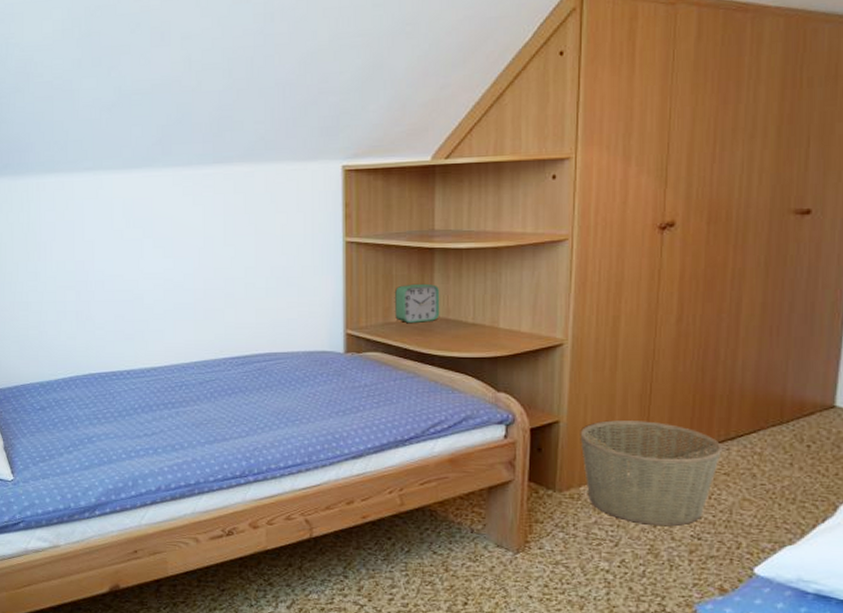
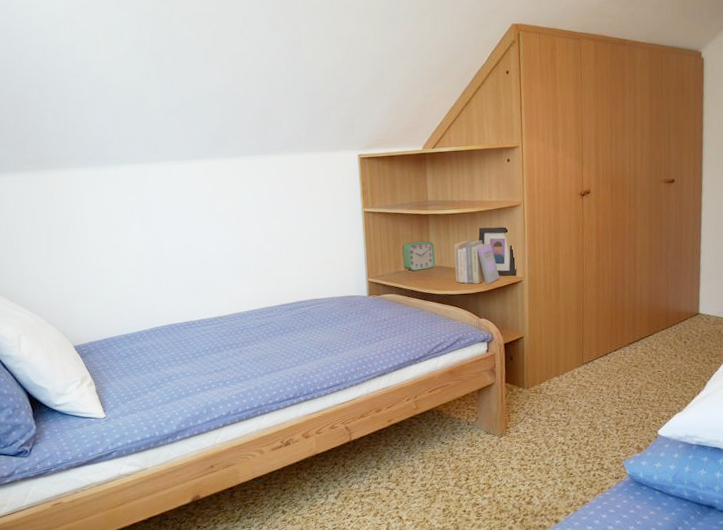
books: none [467,285,530,346] -> present [454,239,499,284]
picture frame: none [503,269,556,338] -> present [478,227,517,277]
basket: present [580,420,722,527] -> none [538,332,632,407]

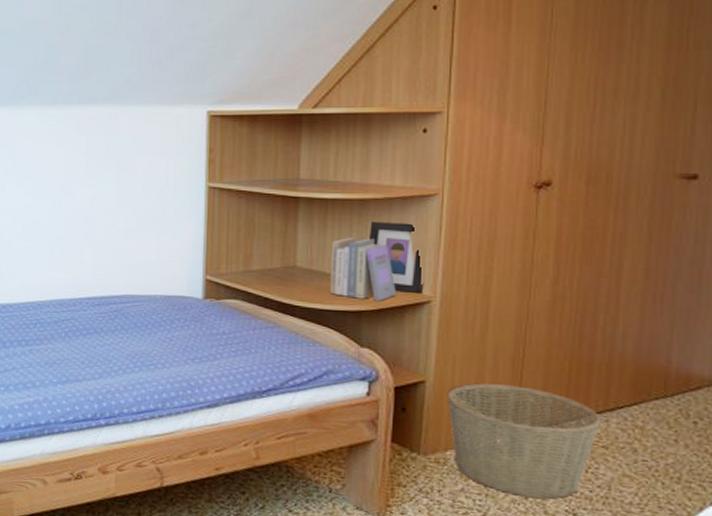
alarm clock: present [402,240,436,272] -> none [256,232,304,273]
basket: none [538,332,632,407] -> present [447,383,600,499]

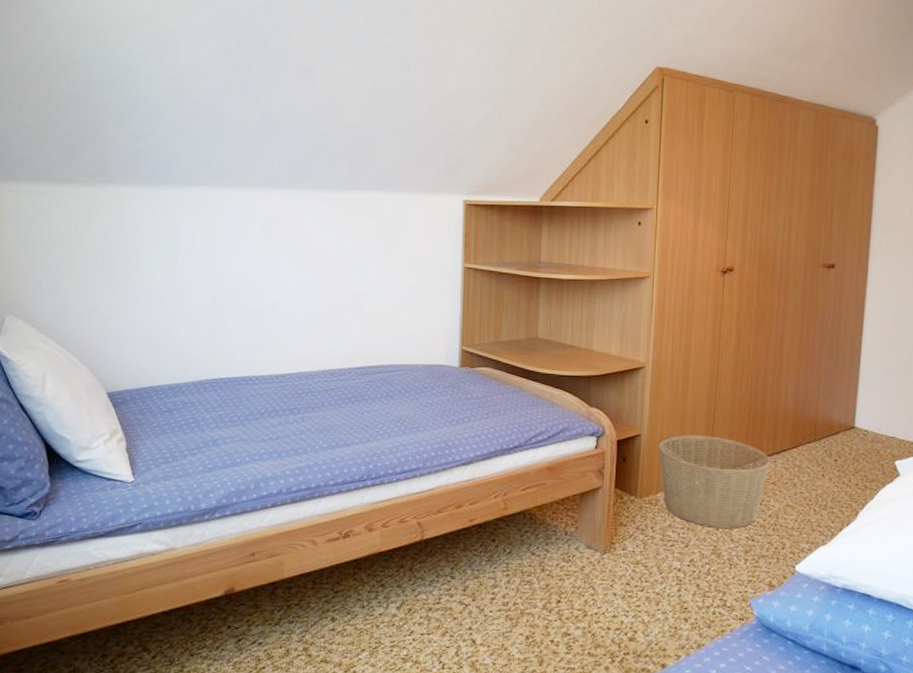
books: present [330,237,396,301] -> none [566,312,618,367]
picture frame: present [369,222,424,295] -> none [597,300,640,361]

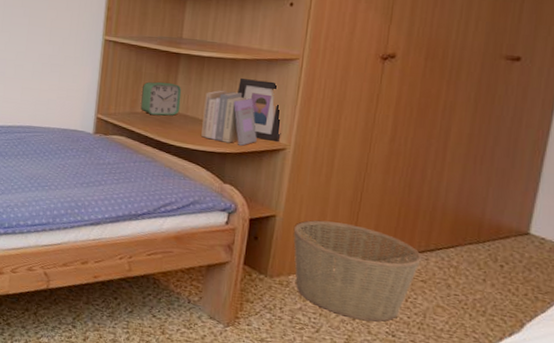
alarm clock: none [505,308,544,343] -> present [141,82,182,116]
books: none [566,312,618,367] -> present [201,90,257,146]
picture frame: none [597,300,640,361] -> present [238,78,281,143]

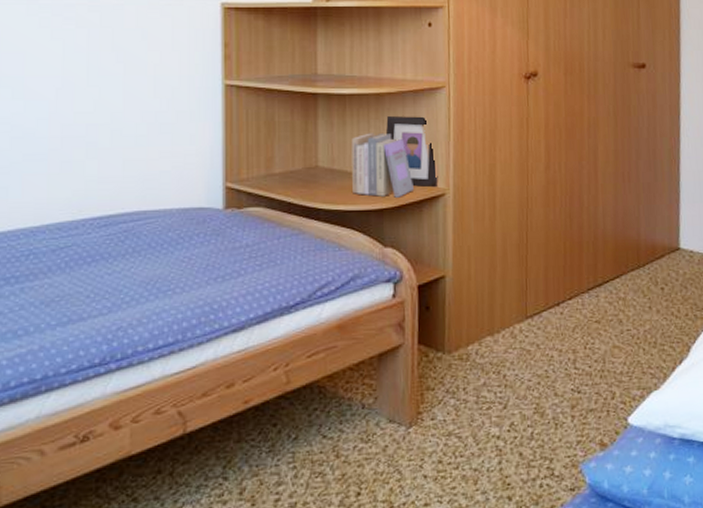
alarm clock: present [141,82,182,116] -> none [278,131,325,175]
basket: present [293,220,421,322] -> none [465,271,592,383]

